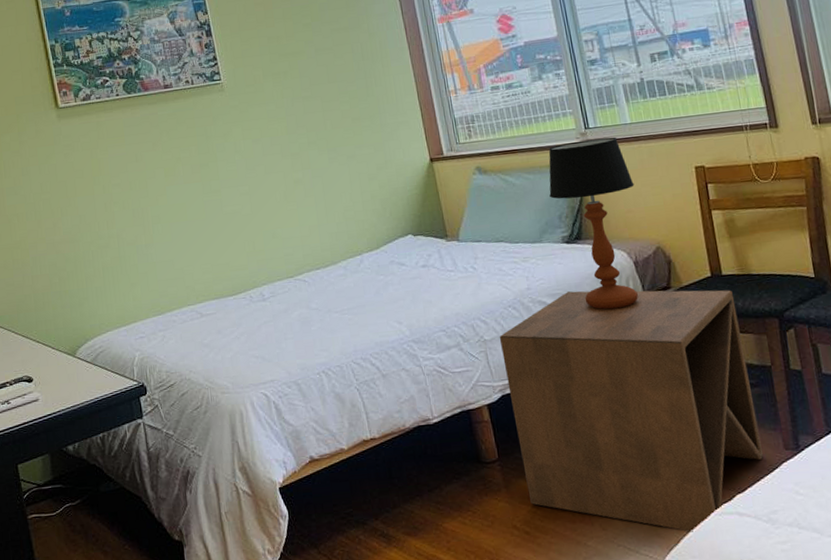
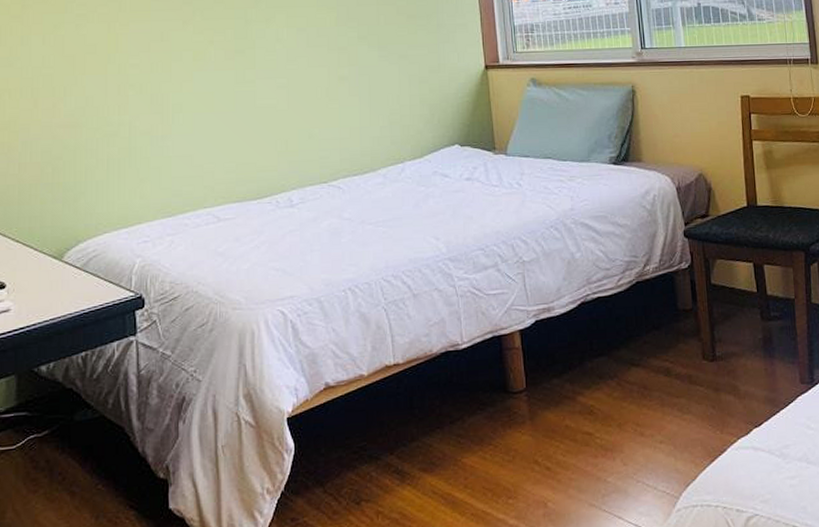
side table: present [499,290,764,532] -> none [538,214,782,467]
table lamp: present [548,137,638,310] -> none [601,59,683,235]

